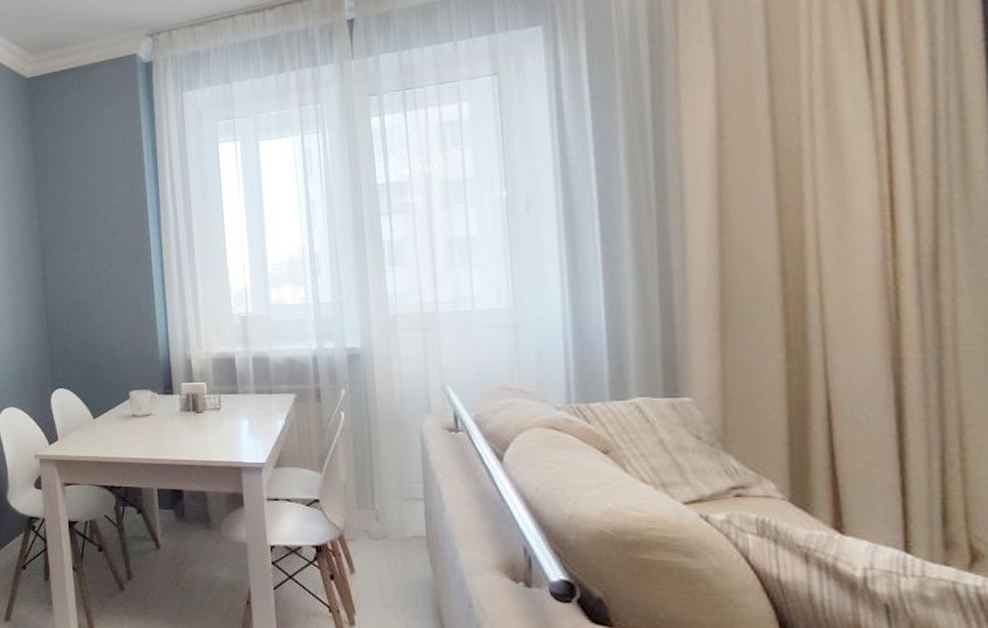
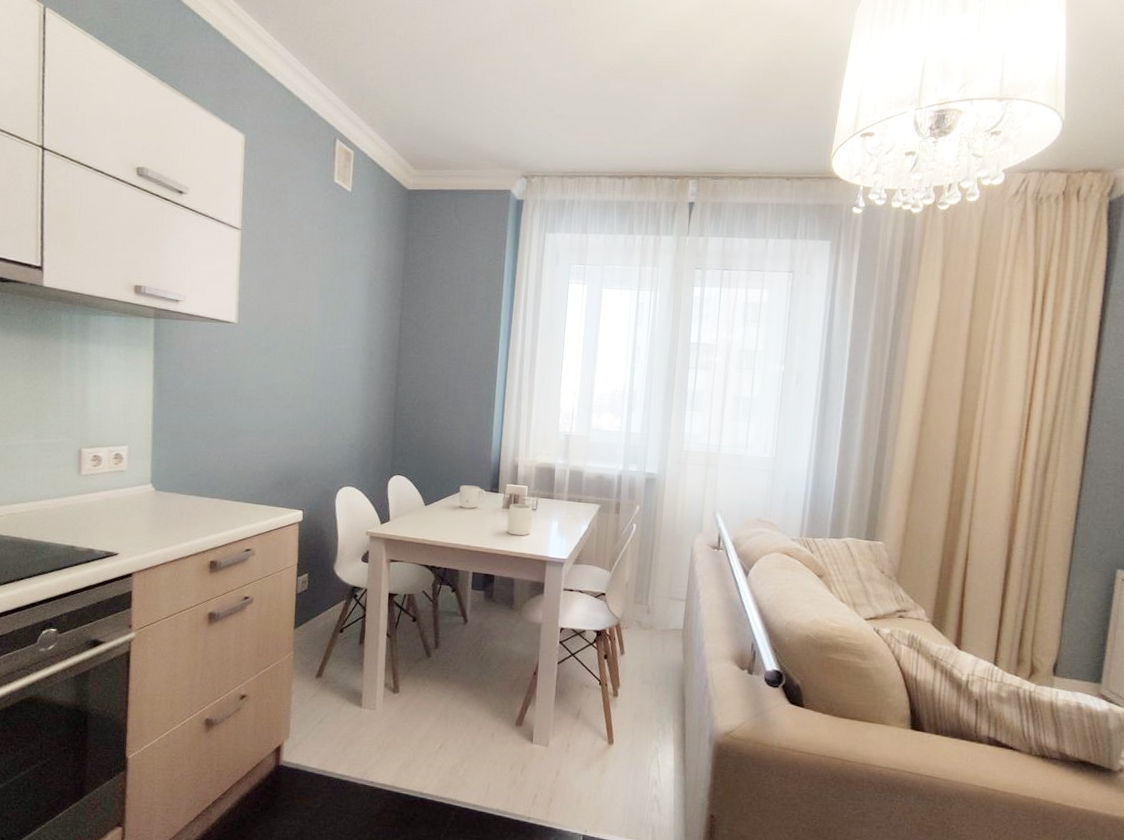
mug: none [187,404,218,441] -> present [507,503,533,536]

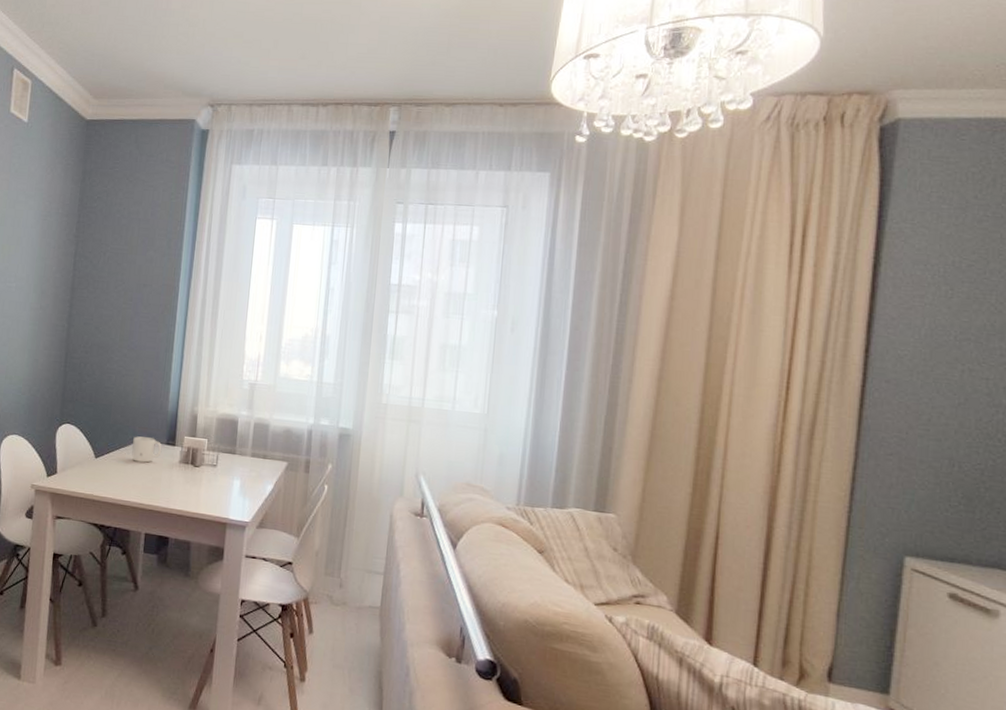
mug: present [507,503,533,536] -> none [183,458,213,495]

